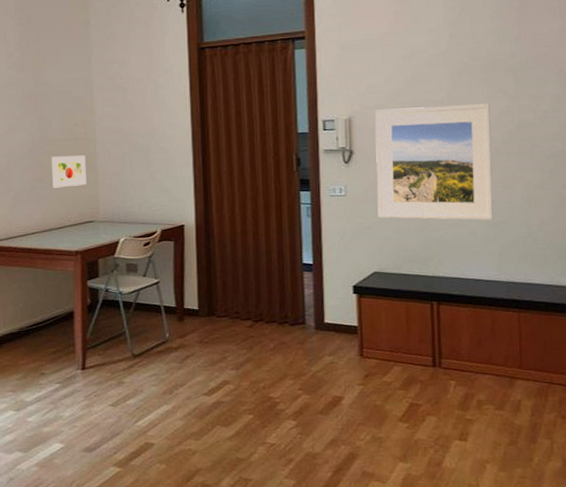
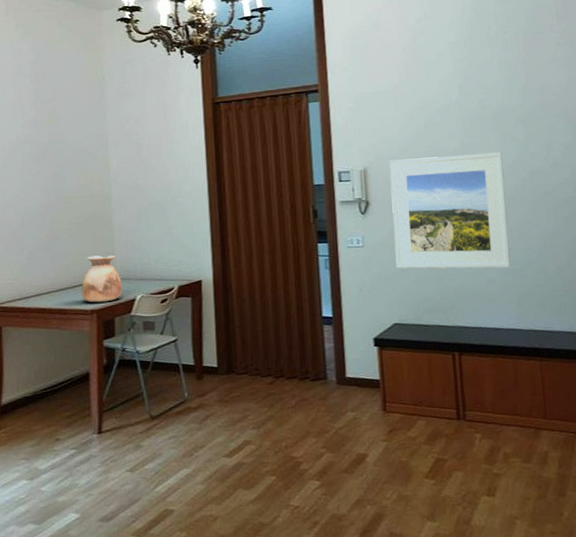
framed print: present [52,155,86,188] -> none [67,212,102,246]
vase: none [66,198,107,244] -> present [81,255,123,303]

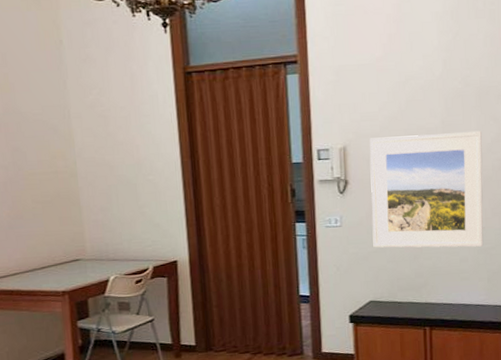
vase: present [81,255,123,303] -> none [50,235,95,284]

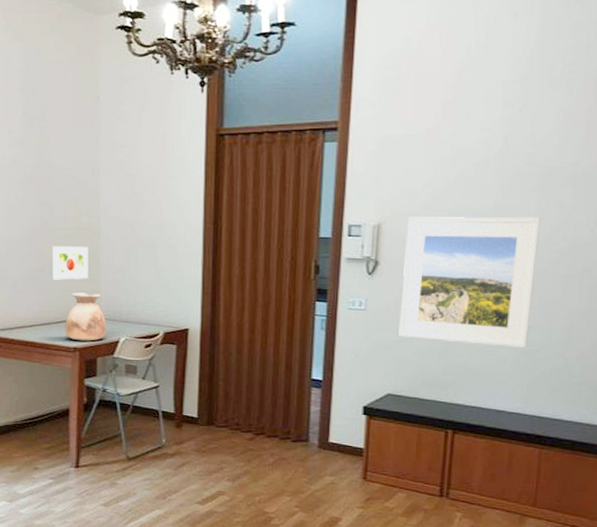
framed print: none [29,190,70,226] -> present [53,246,88,280]
vase: none [50,235,95,284] -> present [65,292,107,341]

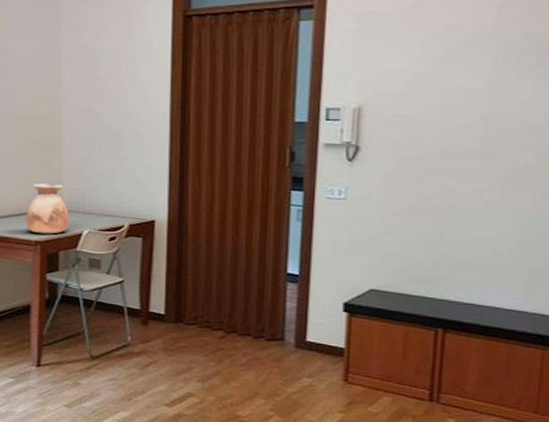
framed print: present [53,246,88,280] -> none [13,136,50,171]
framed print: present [398,217,540,348] -> none [382,96,540,239]

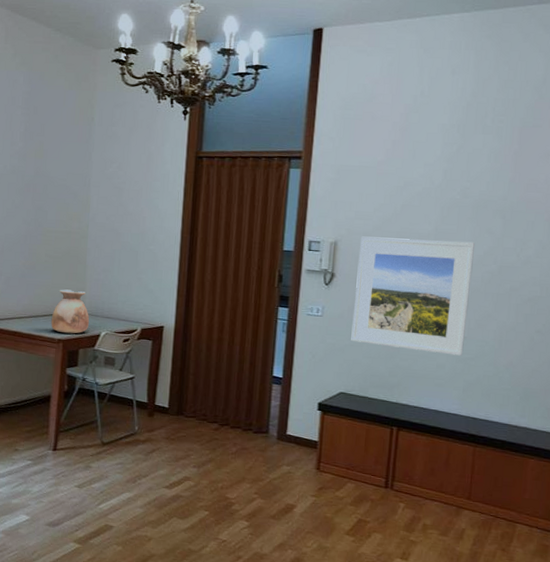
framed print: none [382,96,540,239] -> present [351,236,475,356]

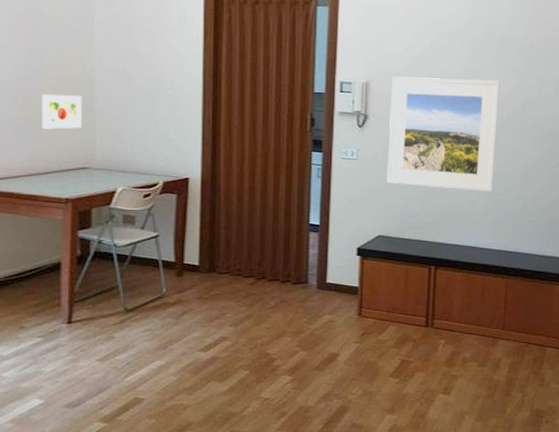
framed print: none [42,247,77,278] -> present [42,94,82,129]
vase: present [51,289,90,334] -> none [56,142,103,192]

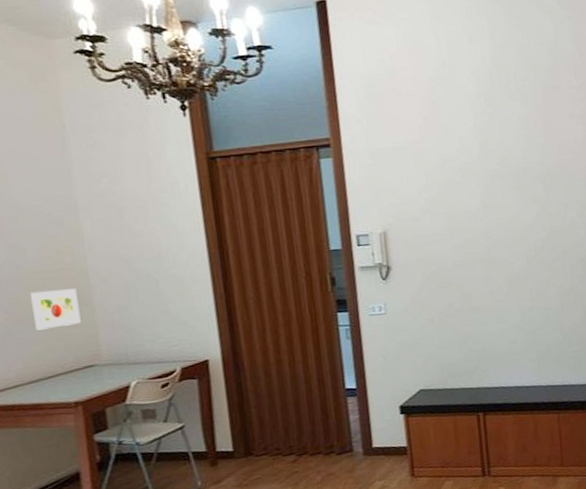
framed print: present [387,76,500,192] -> none [410,211,531,335]

